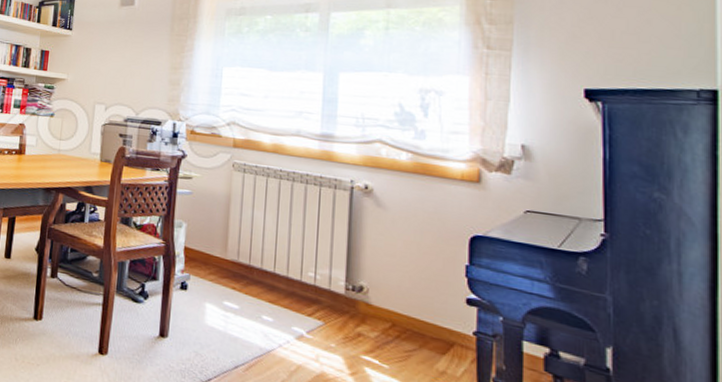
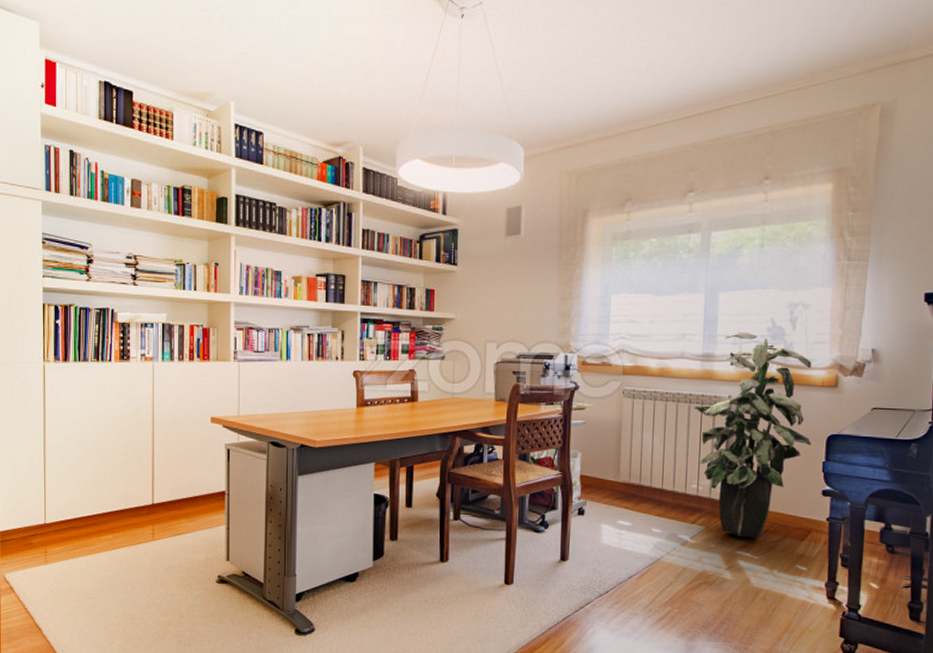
indoor plant: none [310,114,452,345] -> present [693,333,812,539]

